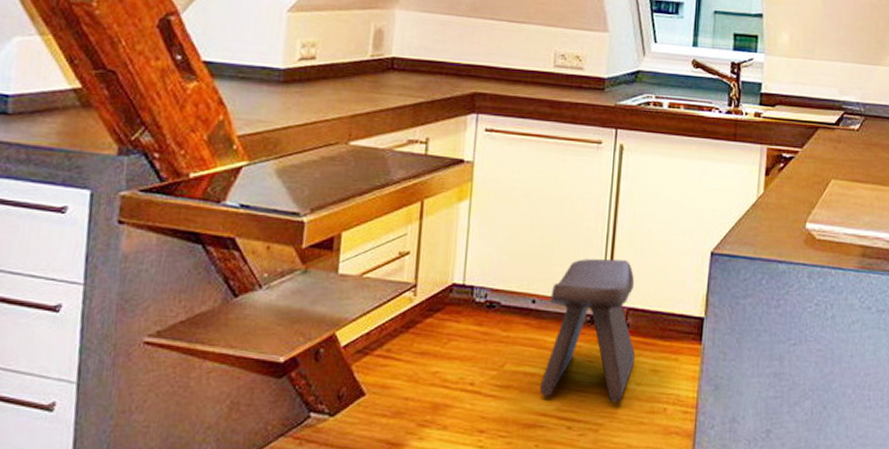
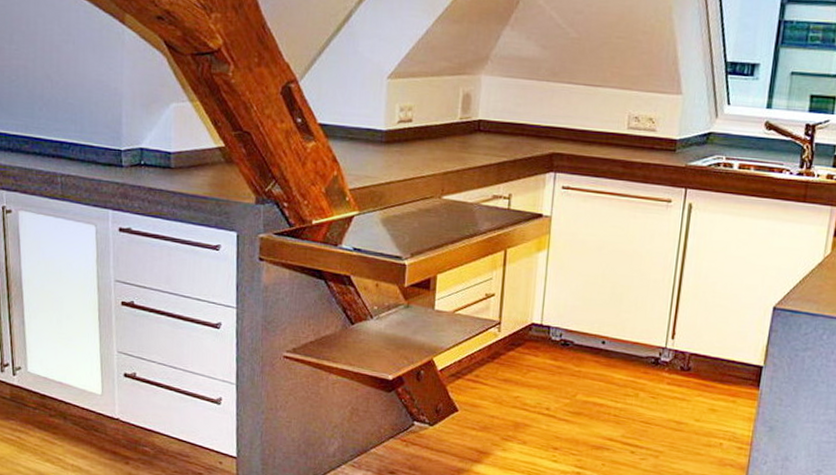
stool: present [539,259,636,402] -> none [607,307,698,434]

